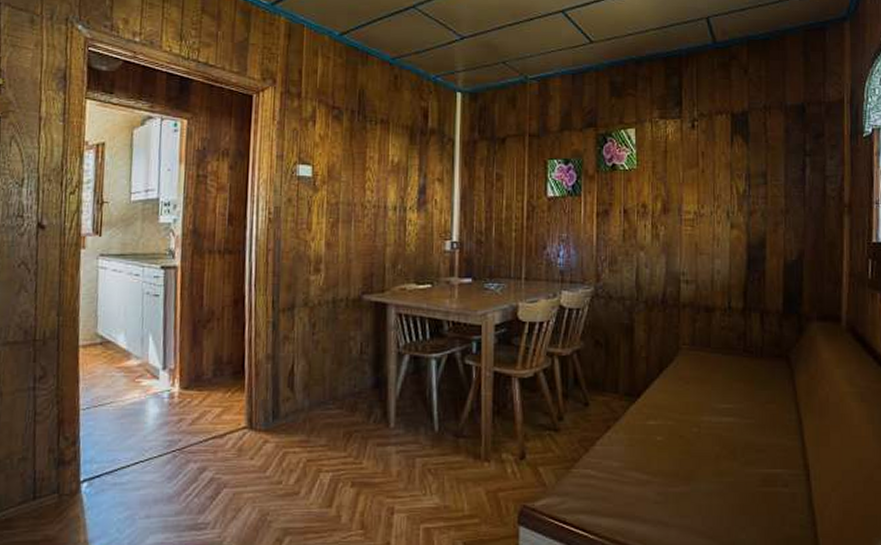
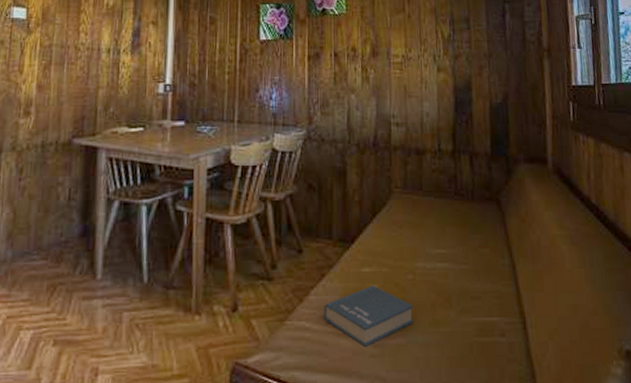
book: none [609,437,697,494] -> present [324,285,413,347]

